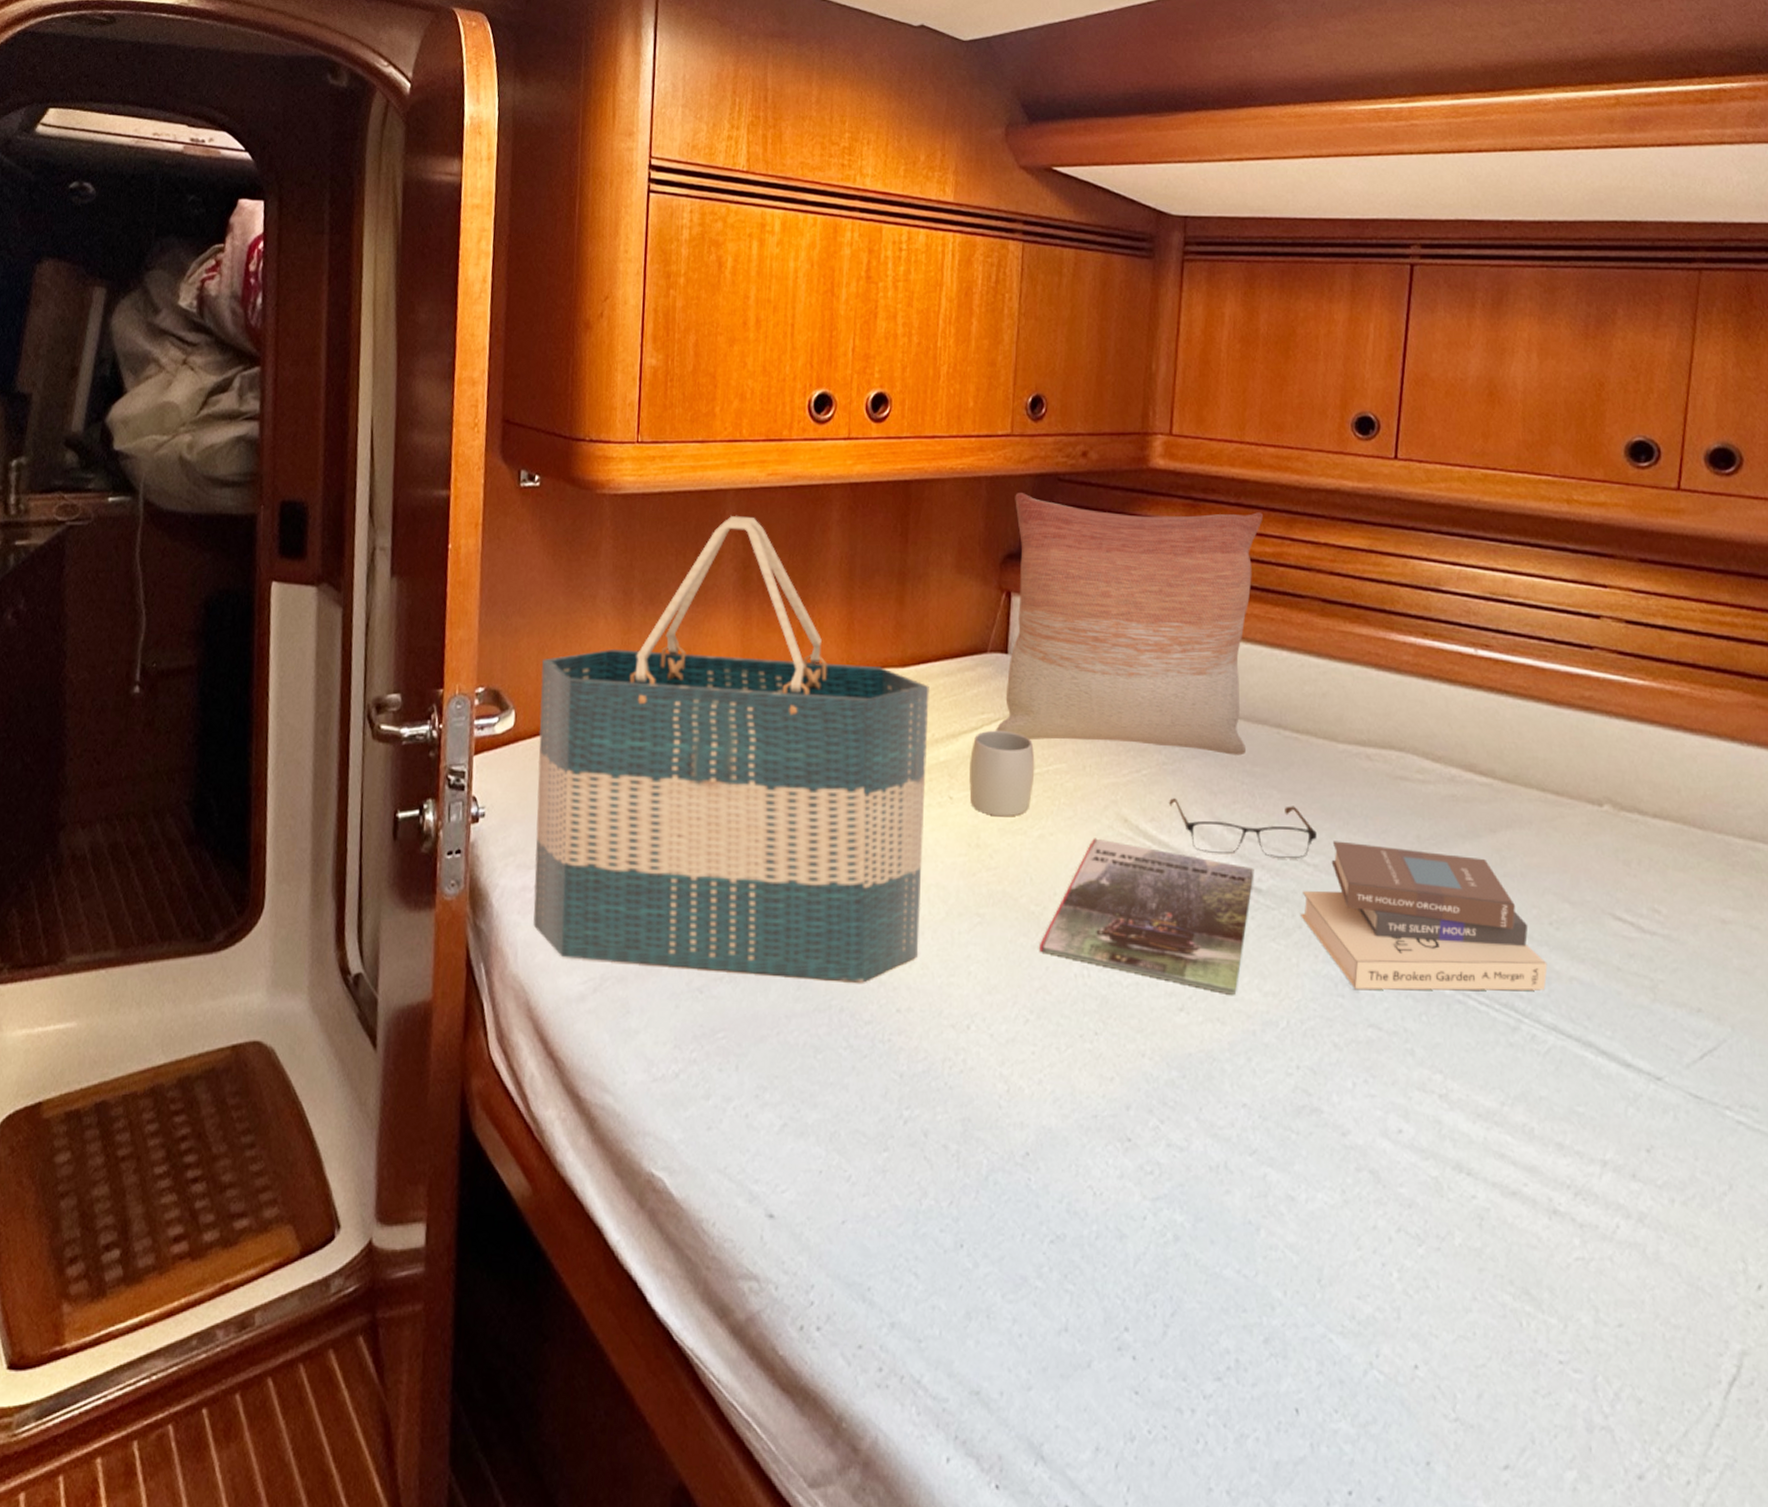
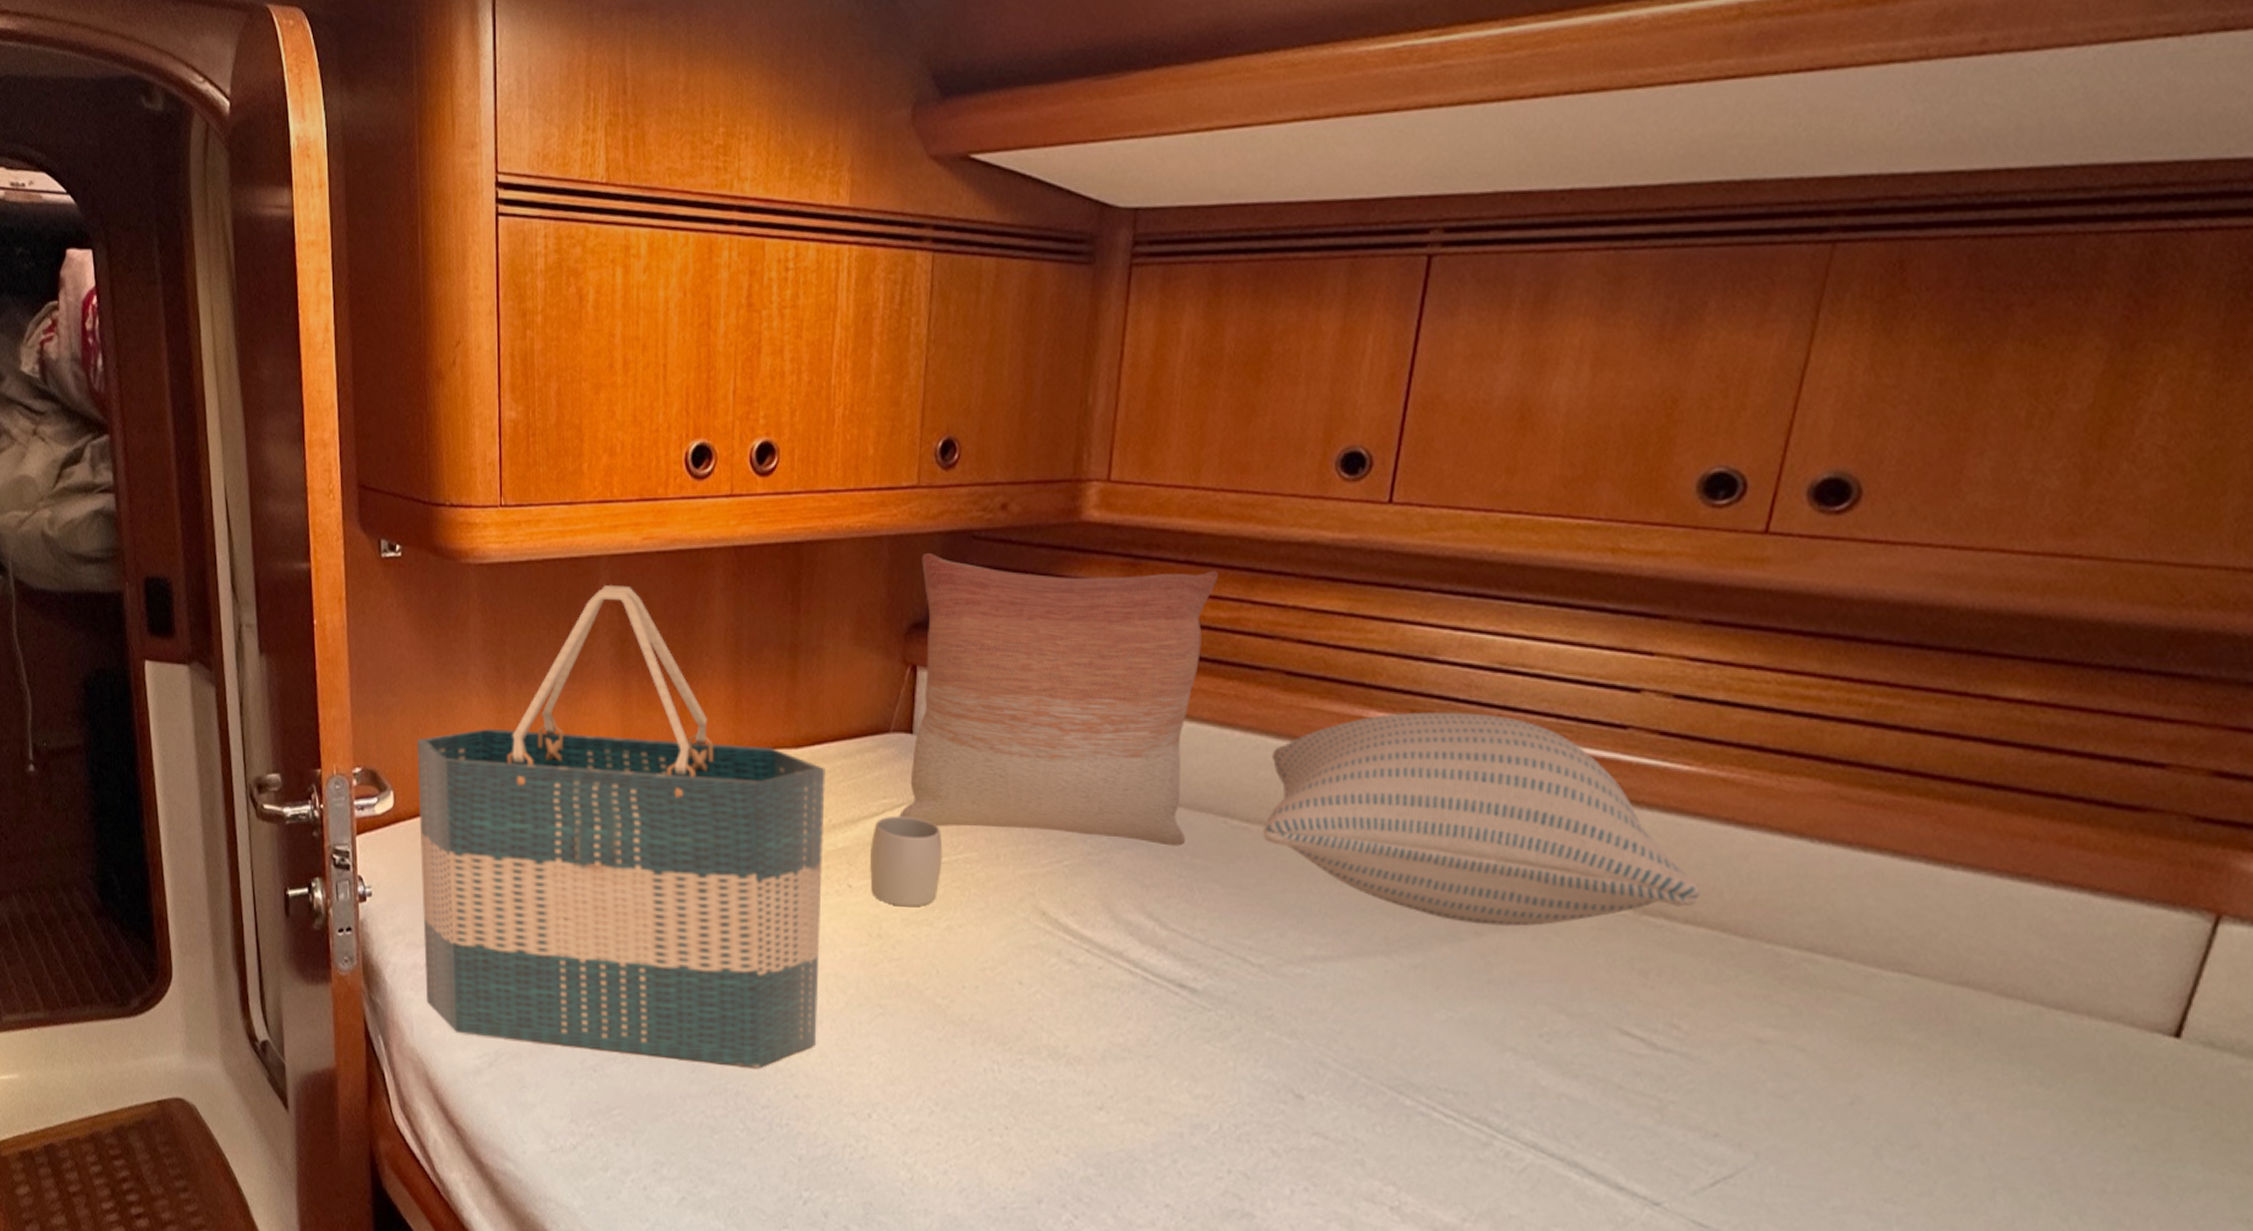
magazine: present [1040,838,1254,995] -> none [946,931,1189,1096]
eyeglasses: present [1169,798,1317,859] -> none [1094,891,1264,959]
books: present [1301,841,1548,991] -> none [1241,940,1532,1107]
pillow: none [1310,634,1663,824] -> present [1262,712,1700,927]

